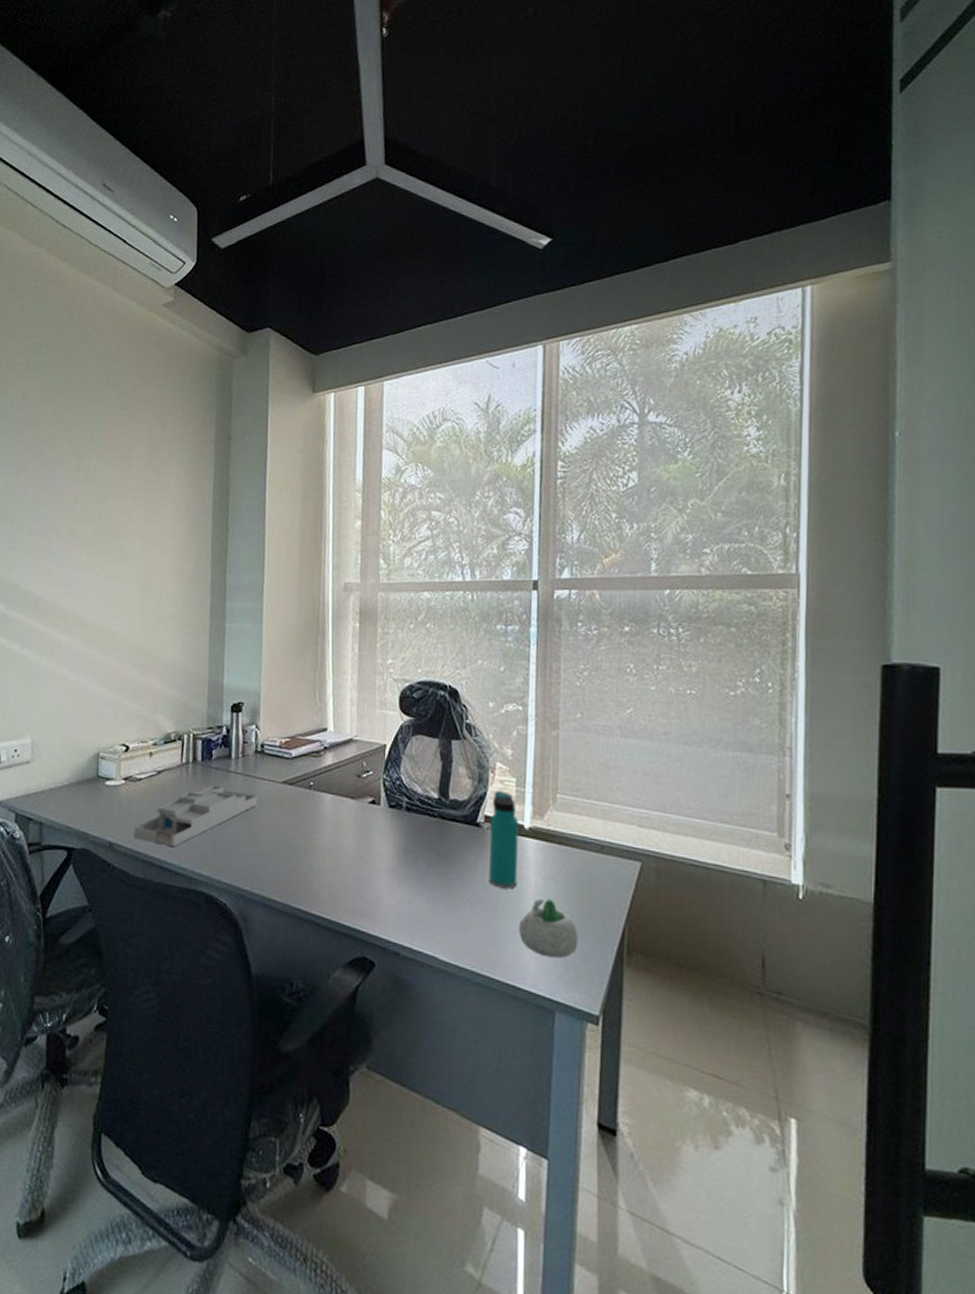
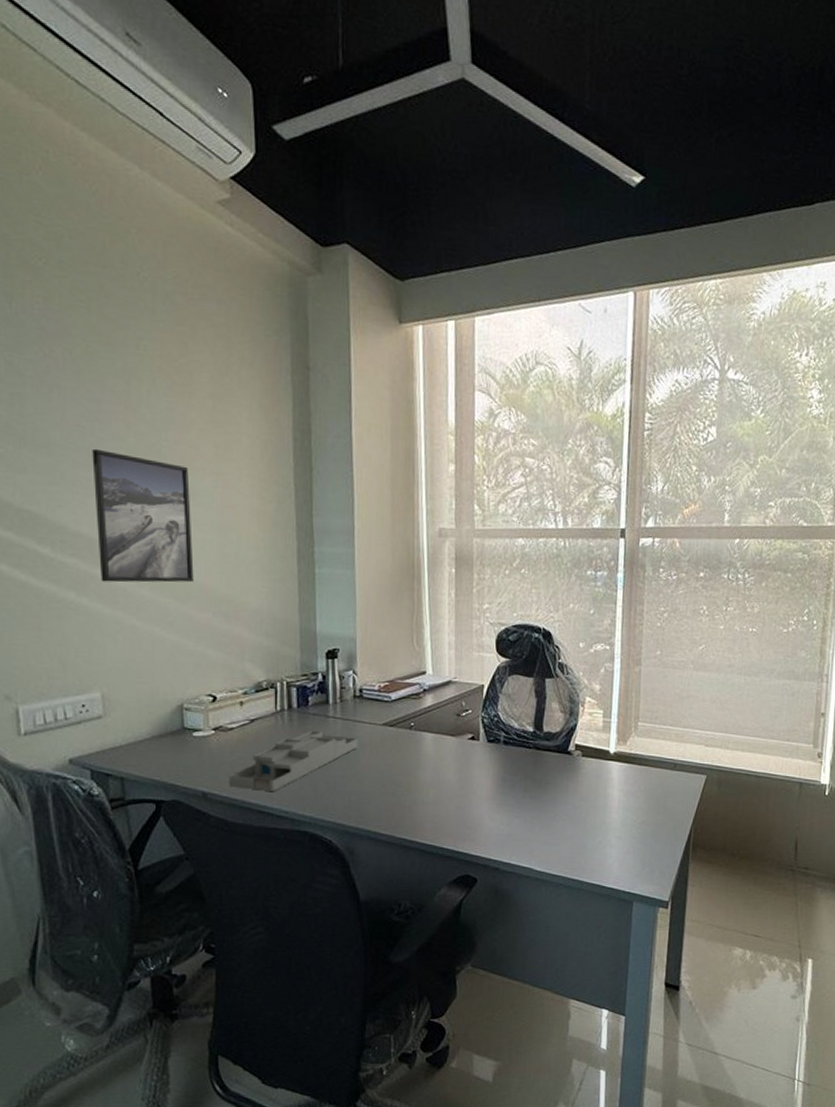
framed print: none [41,517,122,636] -> present [92,448,194,583]
water bottle: present [489,791,519,889] -> none [578,722,605,806]
succulent planter: present [519,898,579,959] -> none [604,811,654,859]

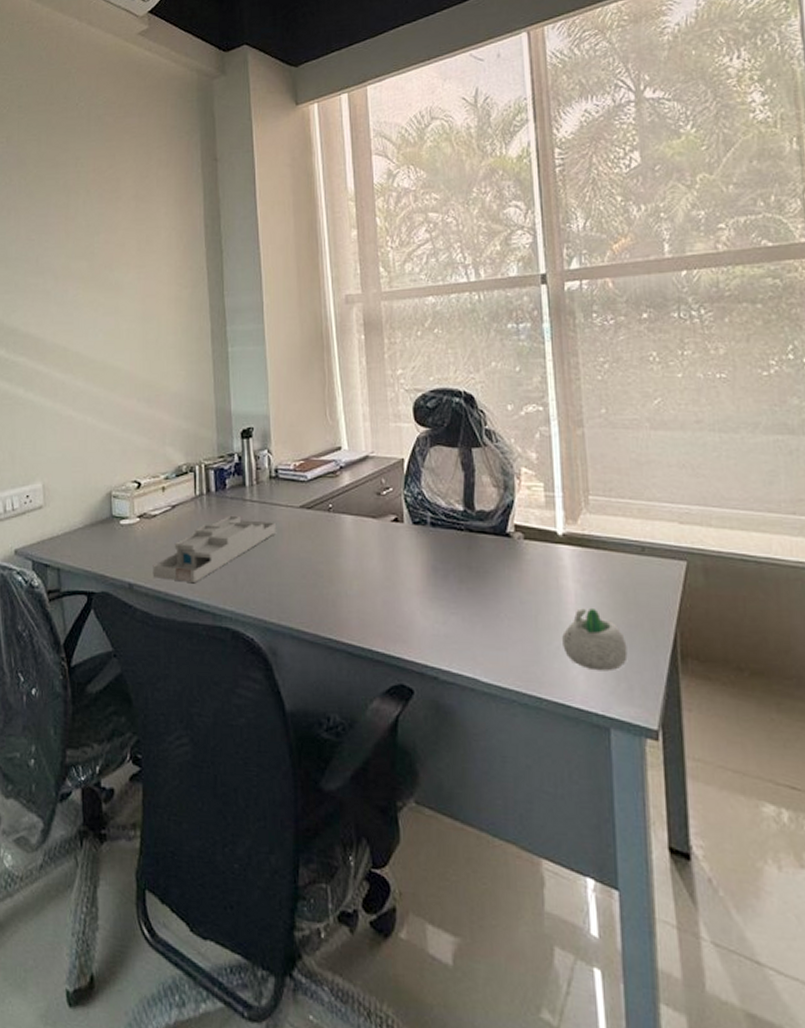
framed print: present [92,448,194,583] -> none [39,257,121,377]
succulent planter: none [604,811,654,859] -> present [562,607,628,671]

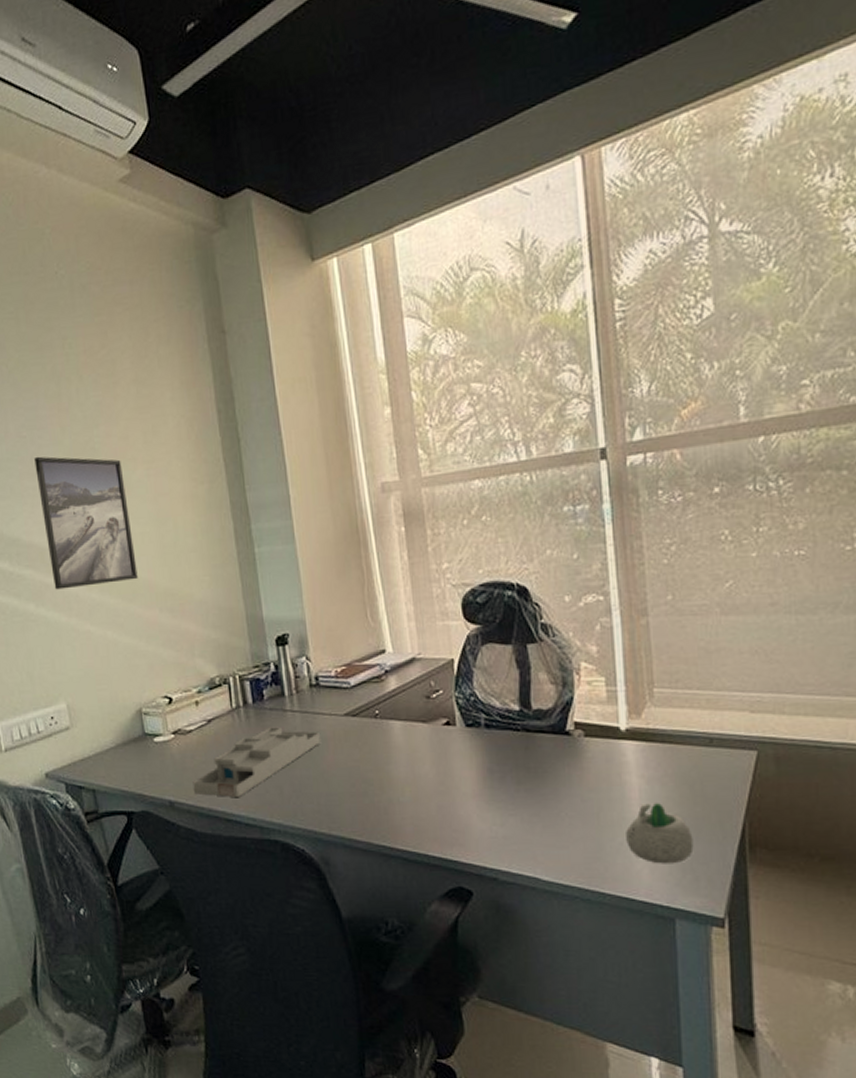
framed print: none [39,257,121,377] -> present [34,456,138,590]

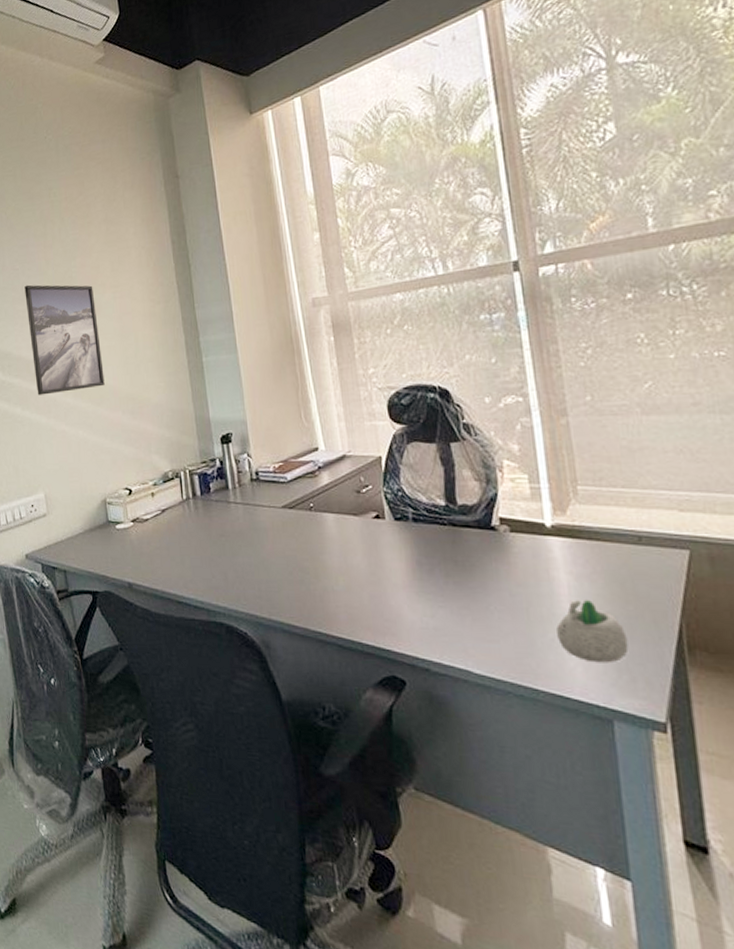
desk organizer: present [192,726,322,798] -> none [148,517,262,582]

